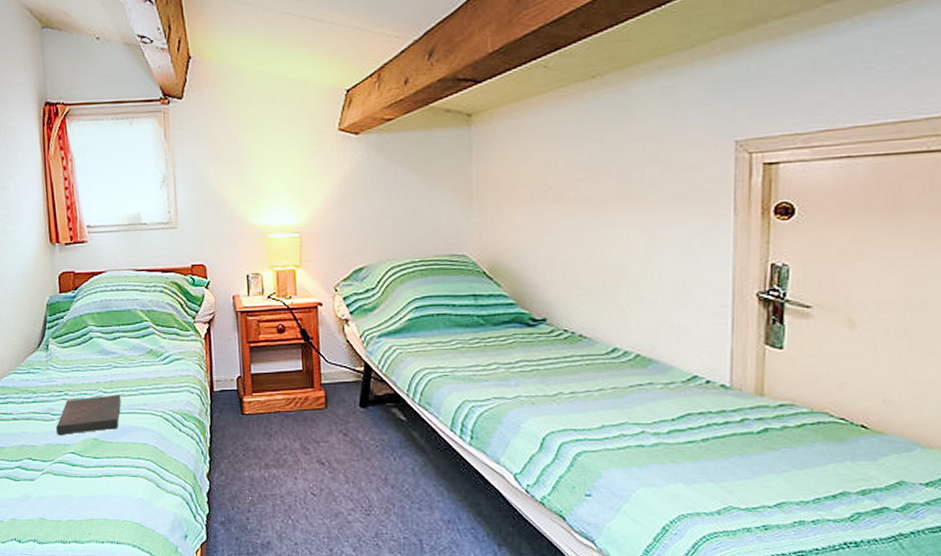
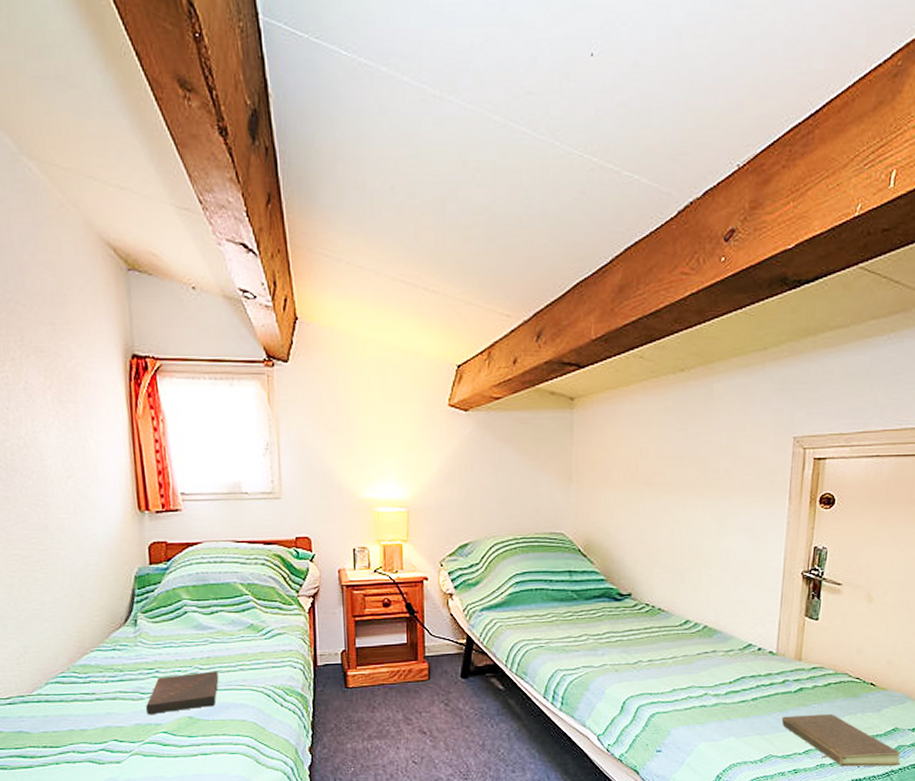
book: none [742,460,913,529] -> present [781,713,901,767]

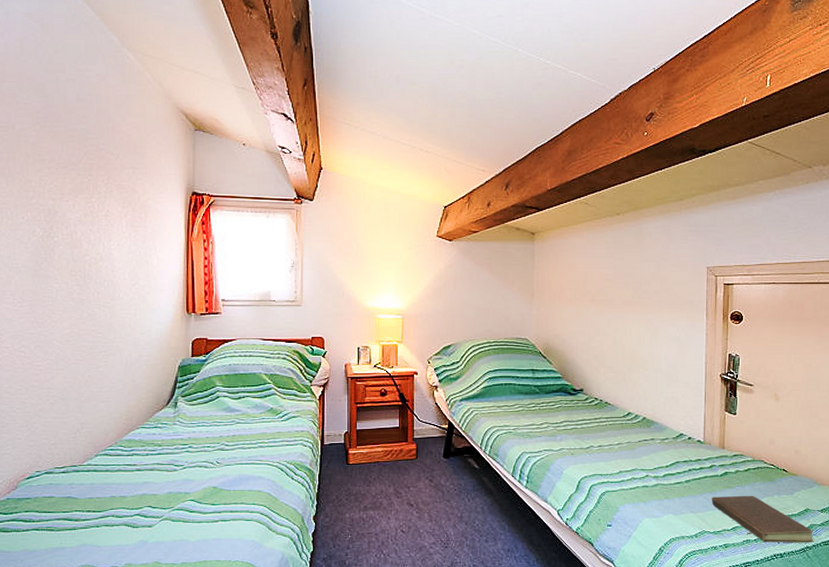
book: present [146,671,219,715] -> none [178,447,241,485]

